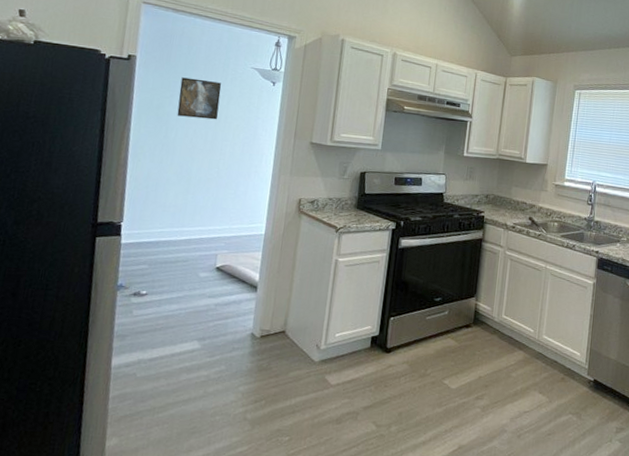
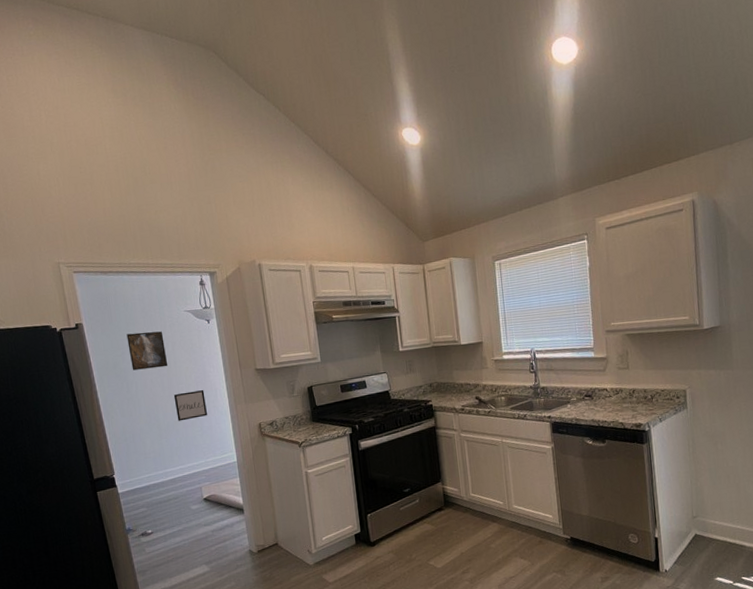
wall art: none [211,150,250,180] -> present [173,390,207,421]

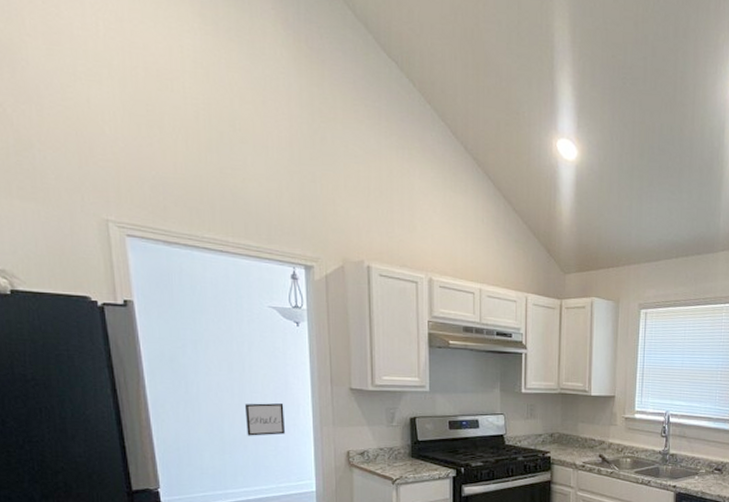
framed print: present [126,331,168,371] -> none [191,323,242,370]

